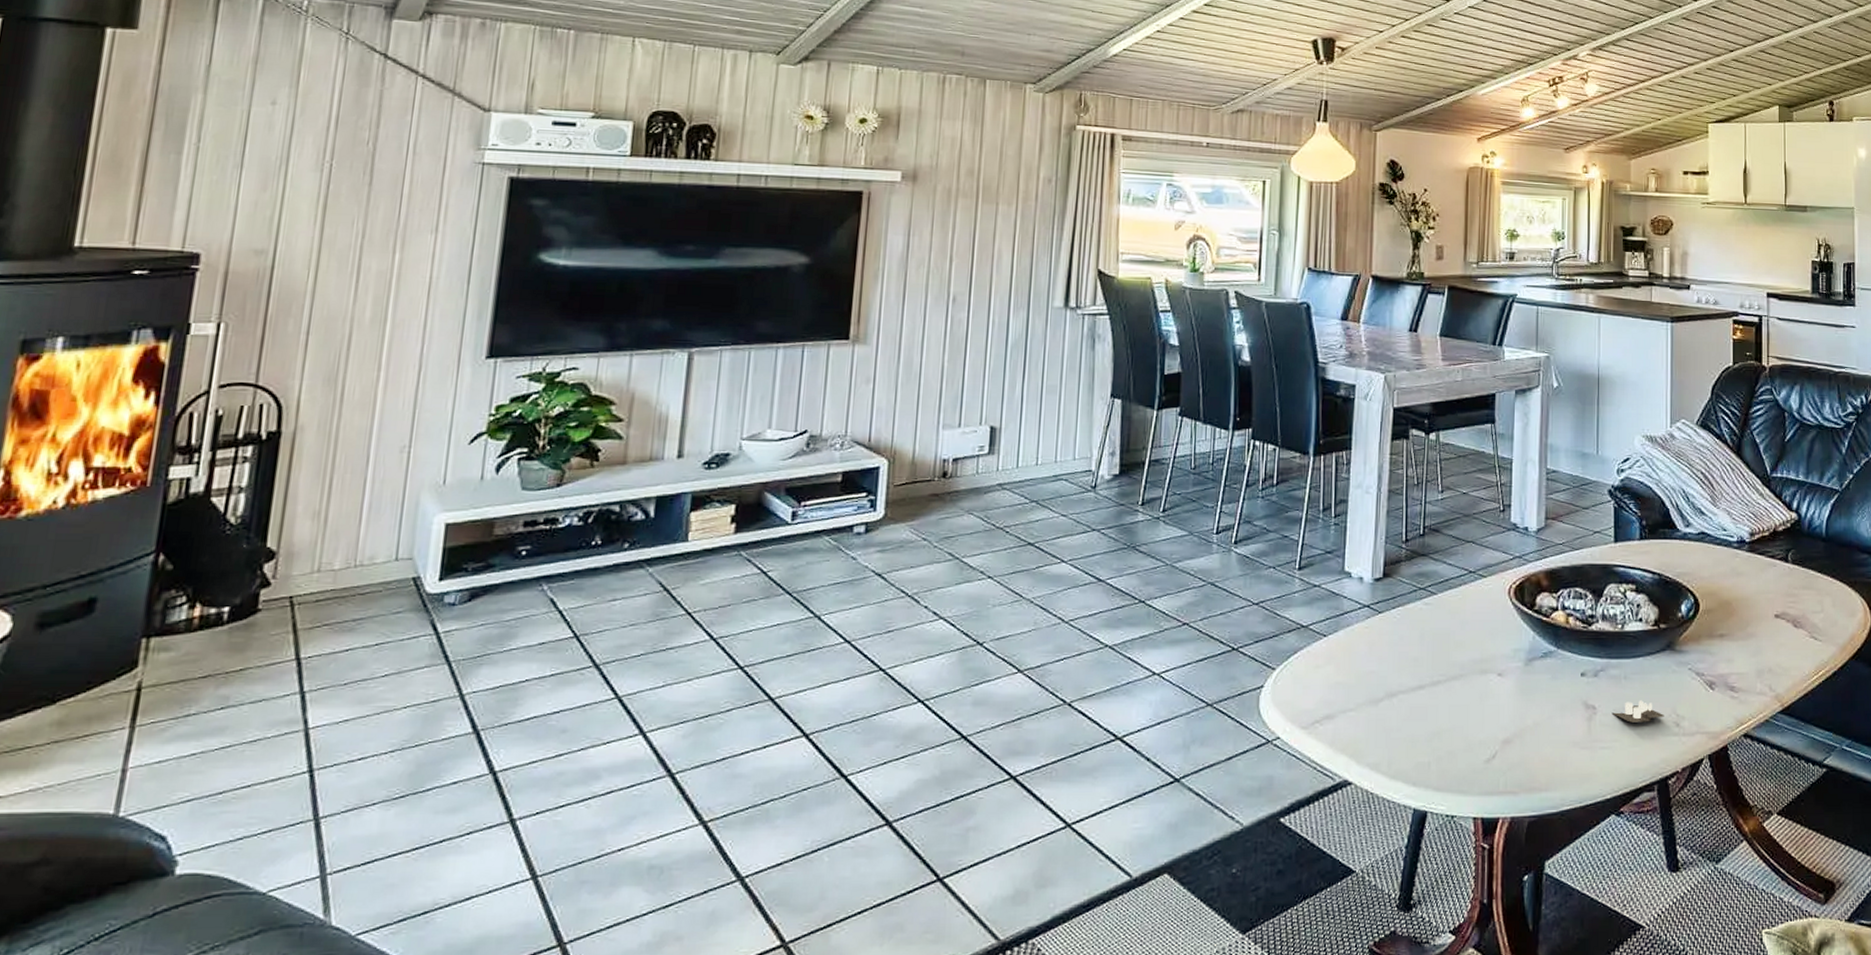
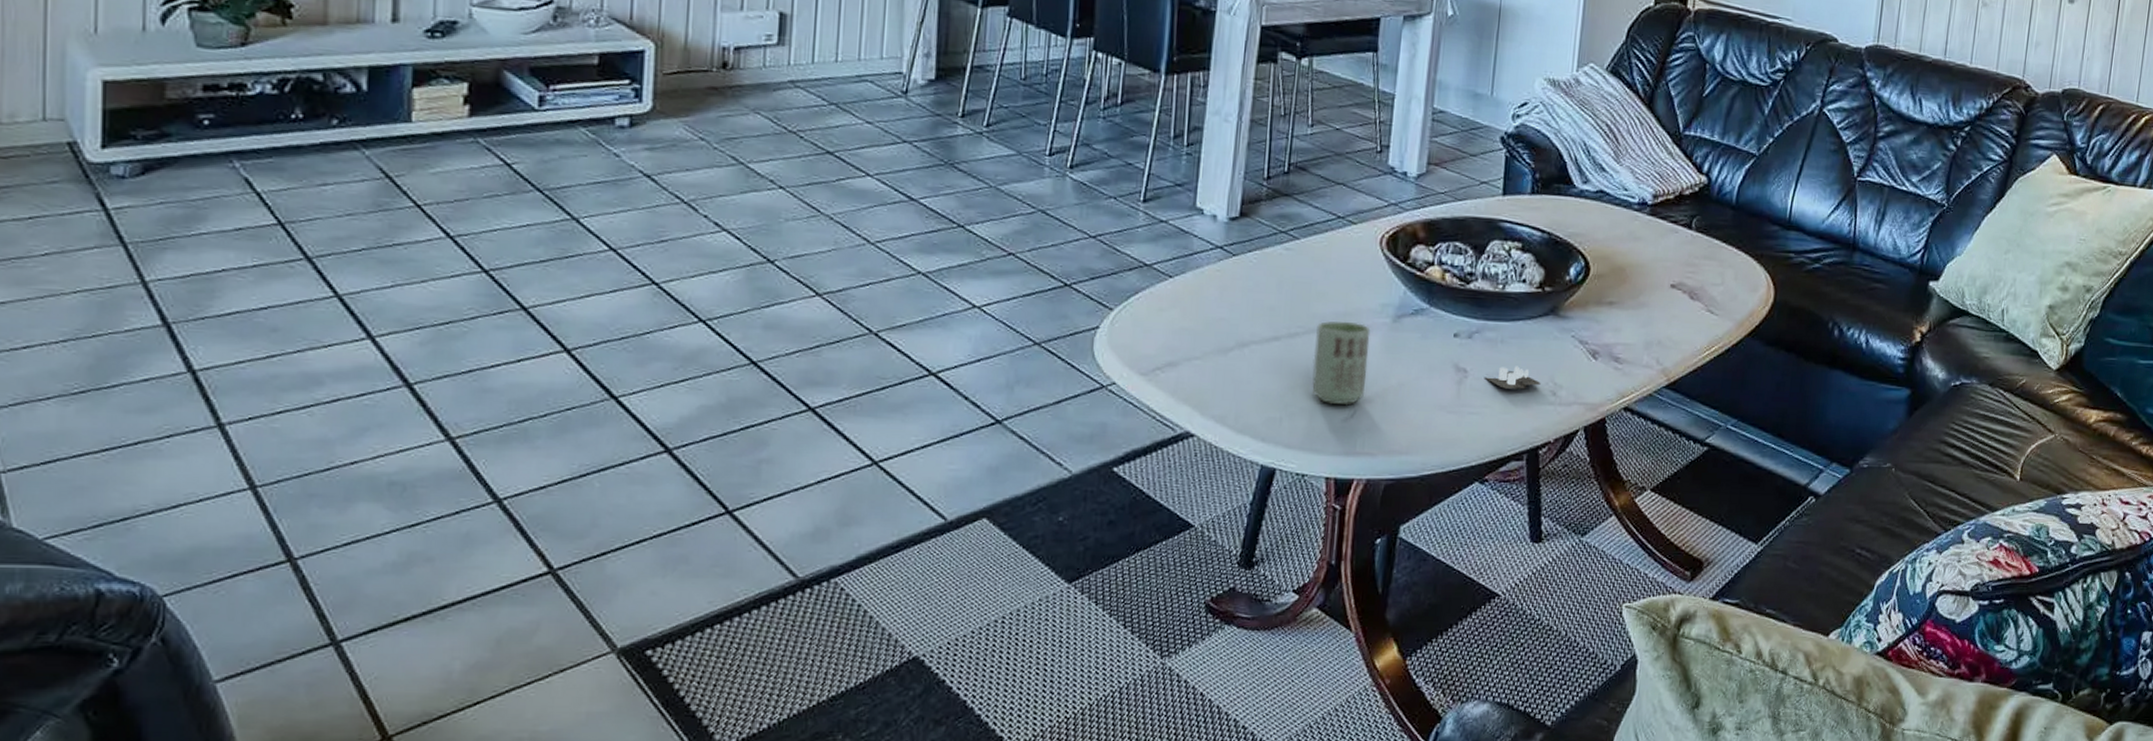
cup: none [1455,667,1505,747] -> present [1312,321,1371,406]

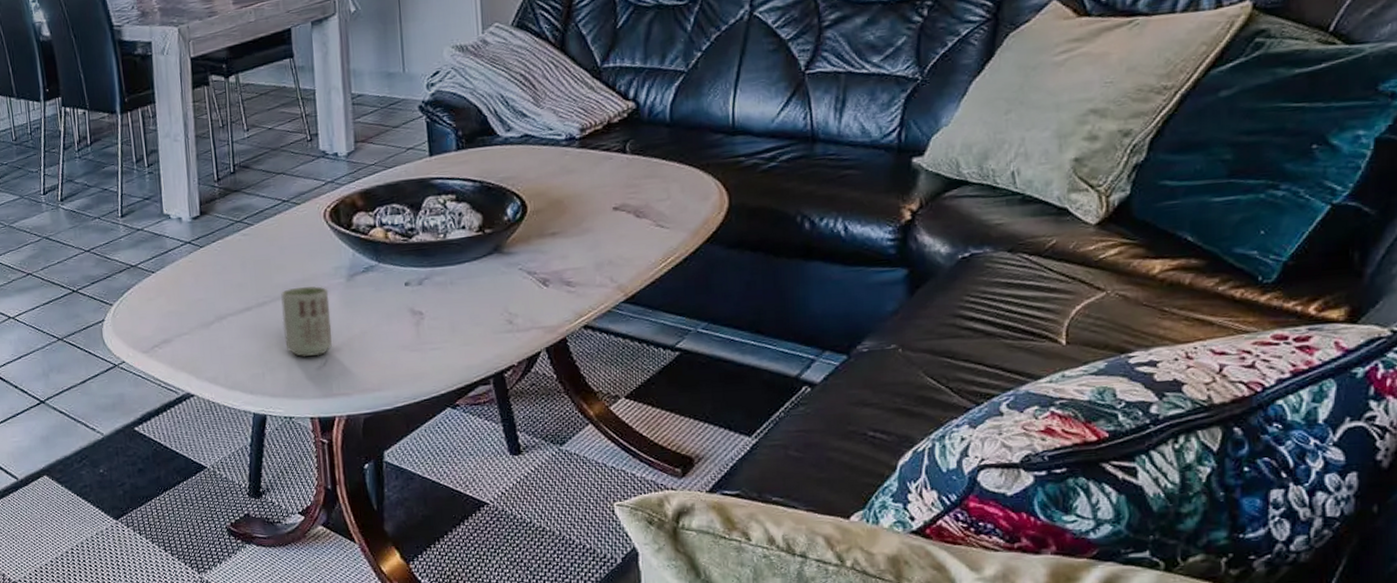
candle: present [1485,366,1541,390] -> none [441,302,496,324]

